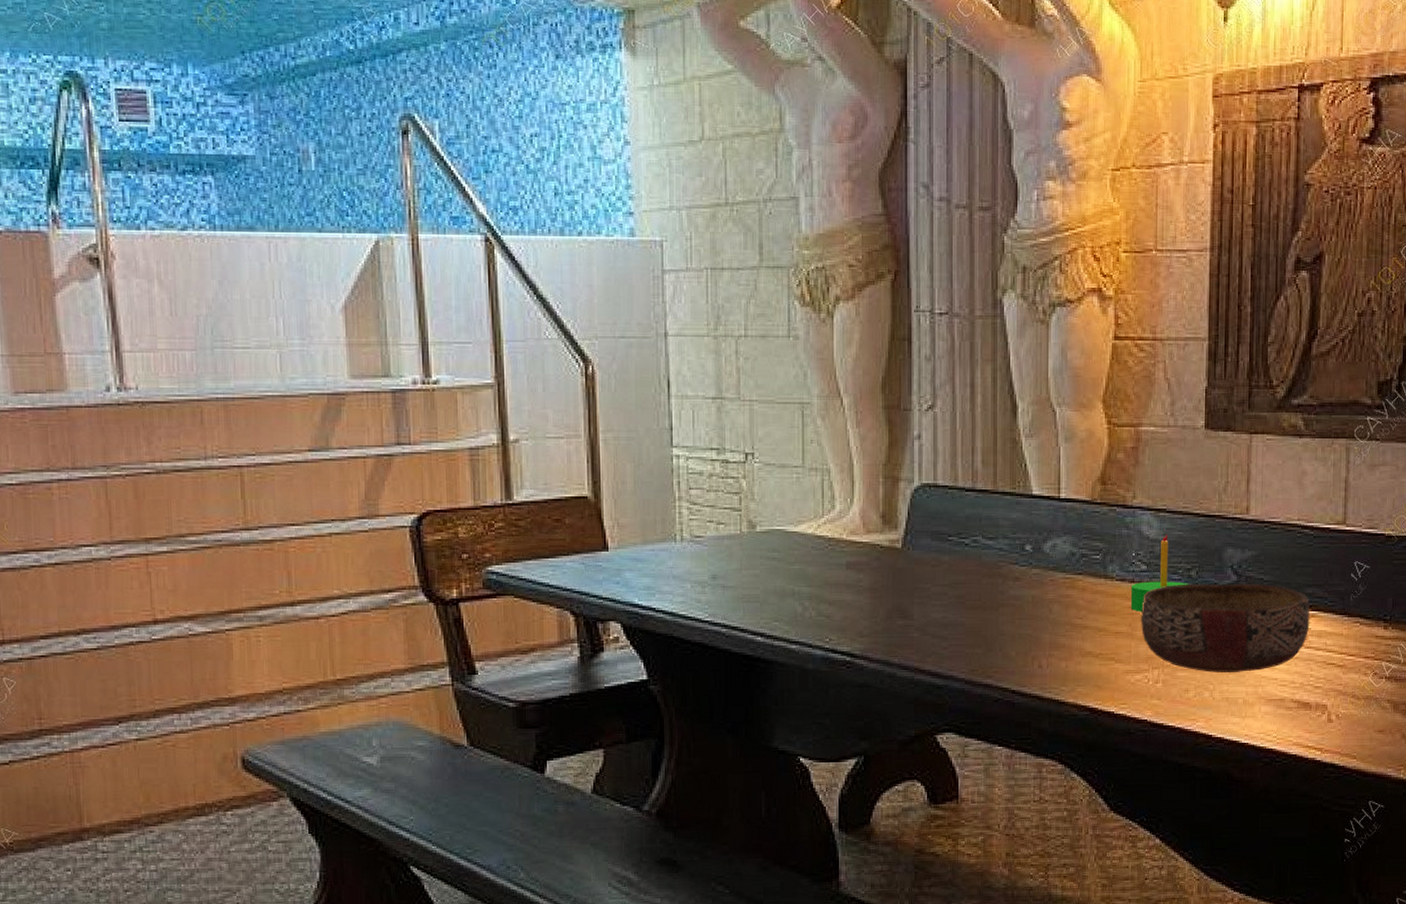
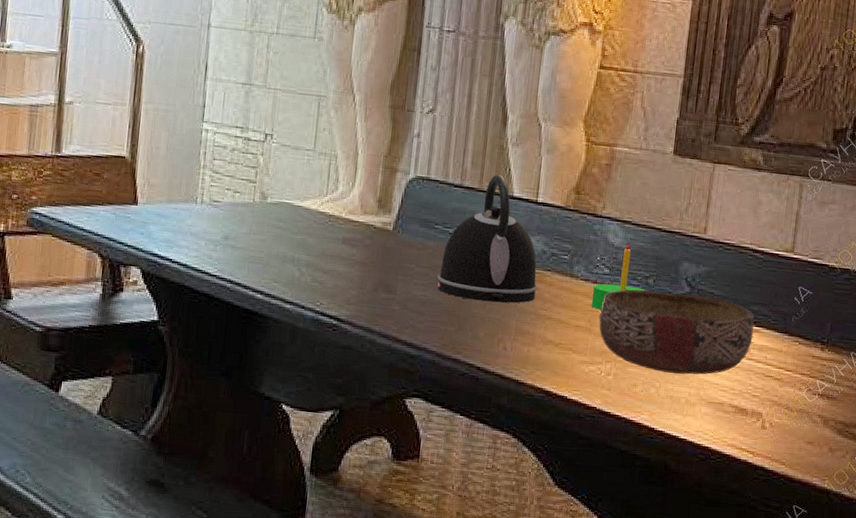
kettle: none [957,473,1069,617] -> present [437,175,538,303]

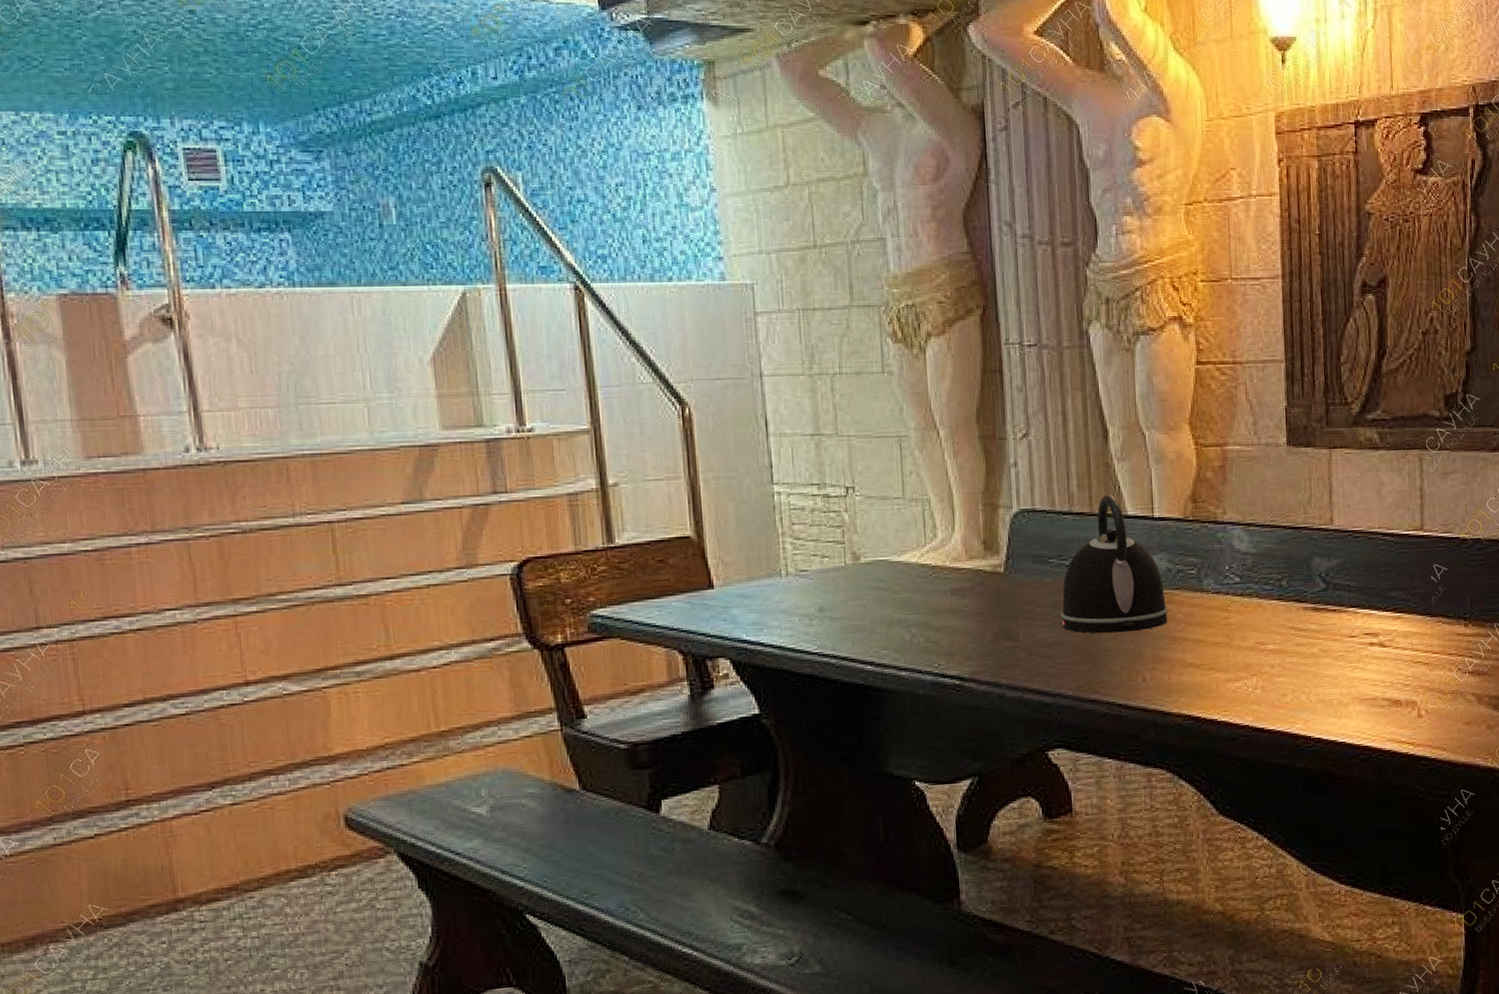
candle: present [591,244,646,310] -> none [1226,547,1280,622]
bowl: present [599,289,754,375] -> none [1237,589,1396,677]

